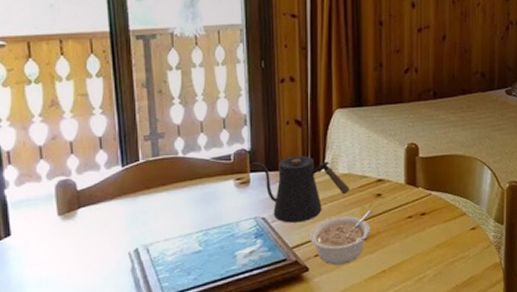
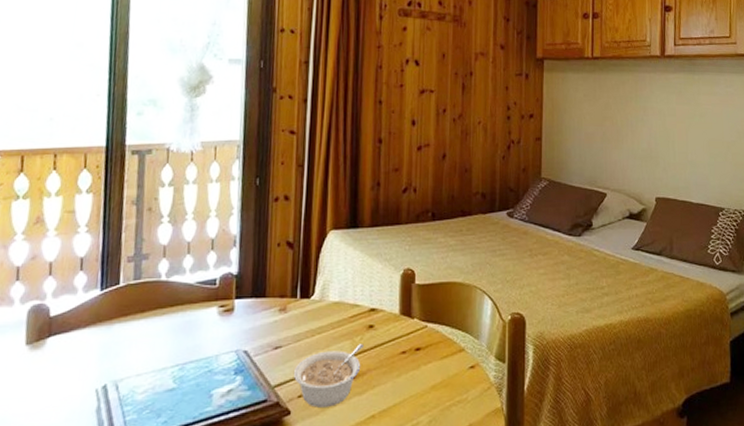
kettle: present [252,156,350,223] -> none [238,281,341,357]

